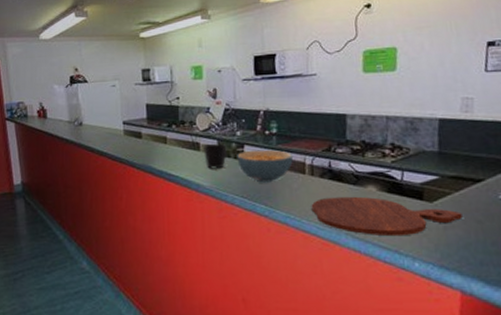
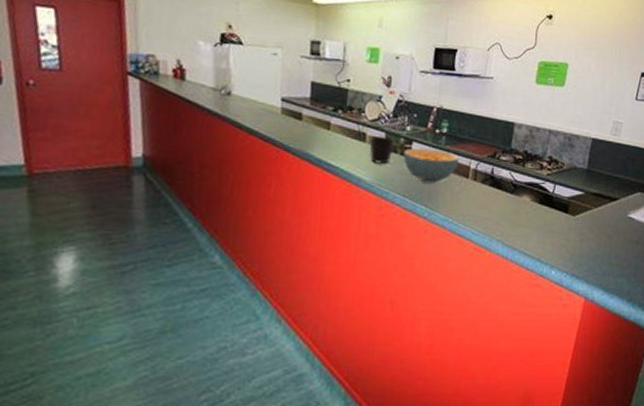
cutting board: present [311,196,463,237] -> none [469,203,597,246]

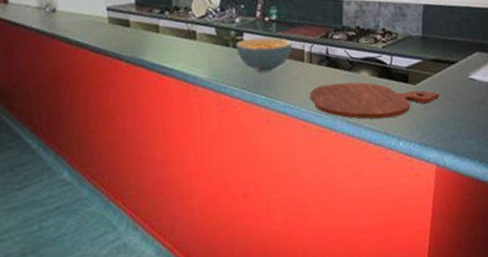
cup: present [369,135,395,164] -> none [200,31,227,60]
cutting board: none [469,203,597,246] -> present [309,82,440,119]

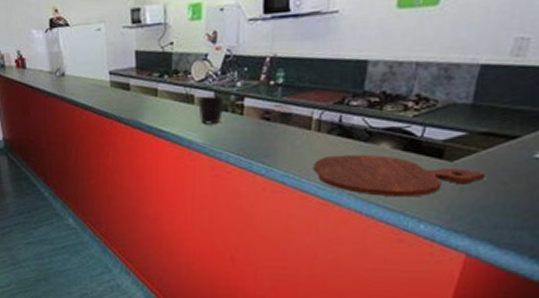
cup: none [200,31,227,60] -> present [198,95,226,124]
cereal bowl: present [236,37,293,73] -> none [235,102,300,139]

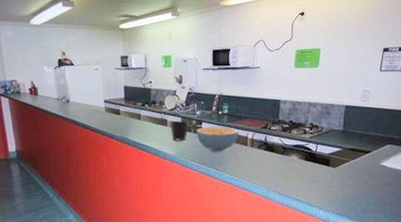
cereal bowl: none [235,102,300,139] -> present [196,126,239,152]
cutting board: present [313,154,485,198] -> none [250,163,355,193]

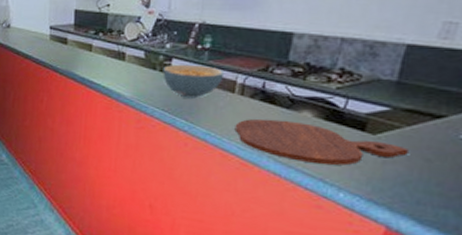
cup: present [170,120,190,141] -> none [128,54,154,81]
cutting board: none [250,163,355,193] -> present [234,118,409,166]

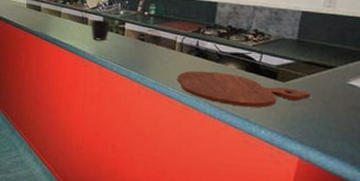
cup: none [128,54,154,81] -> present [91,19,111,41]
cereal bowl: present [163,64,225,99] -> none [118,27,167,55]

